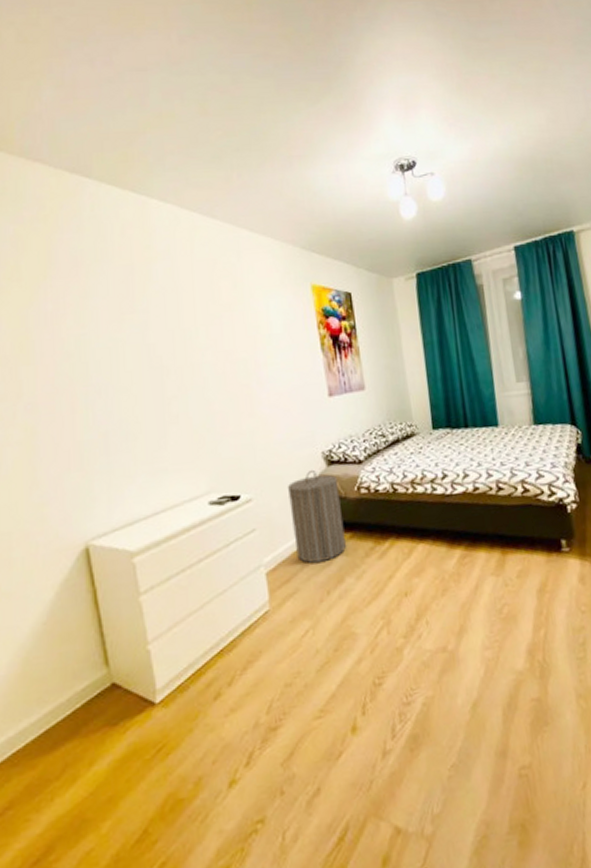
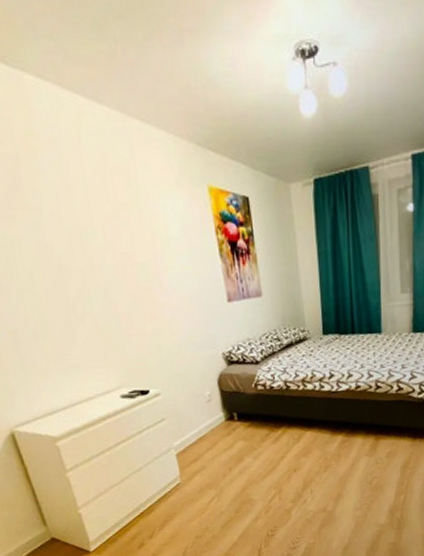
laundry hamper: present [287,469,346,563] -> none [191,368,245,447]

